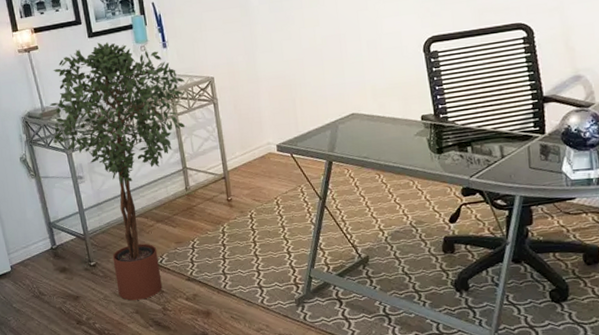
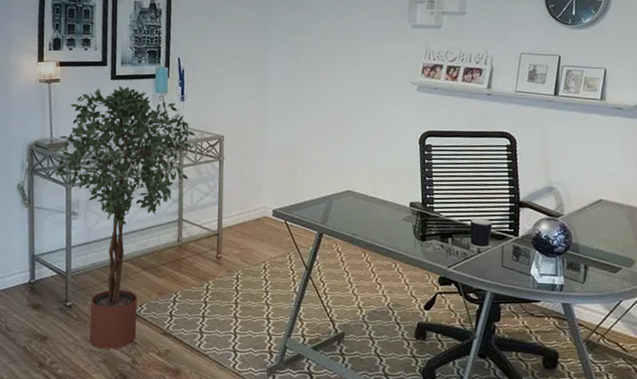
mug: none [489,120,516,153] -> present [470,218,493,249]

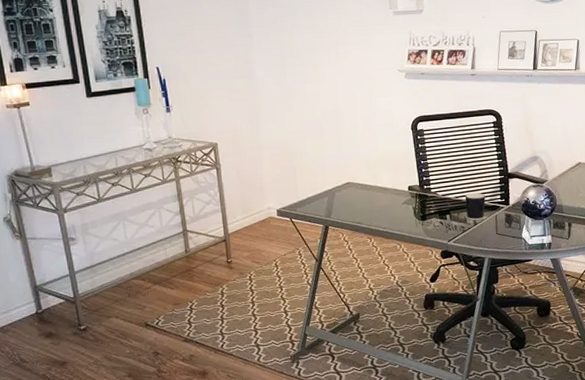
potted tree: present [55,85,196,349] -> none [40,102,189,364]

